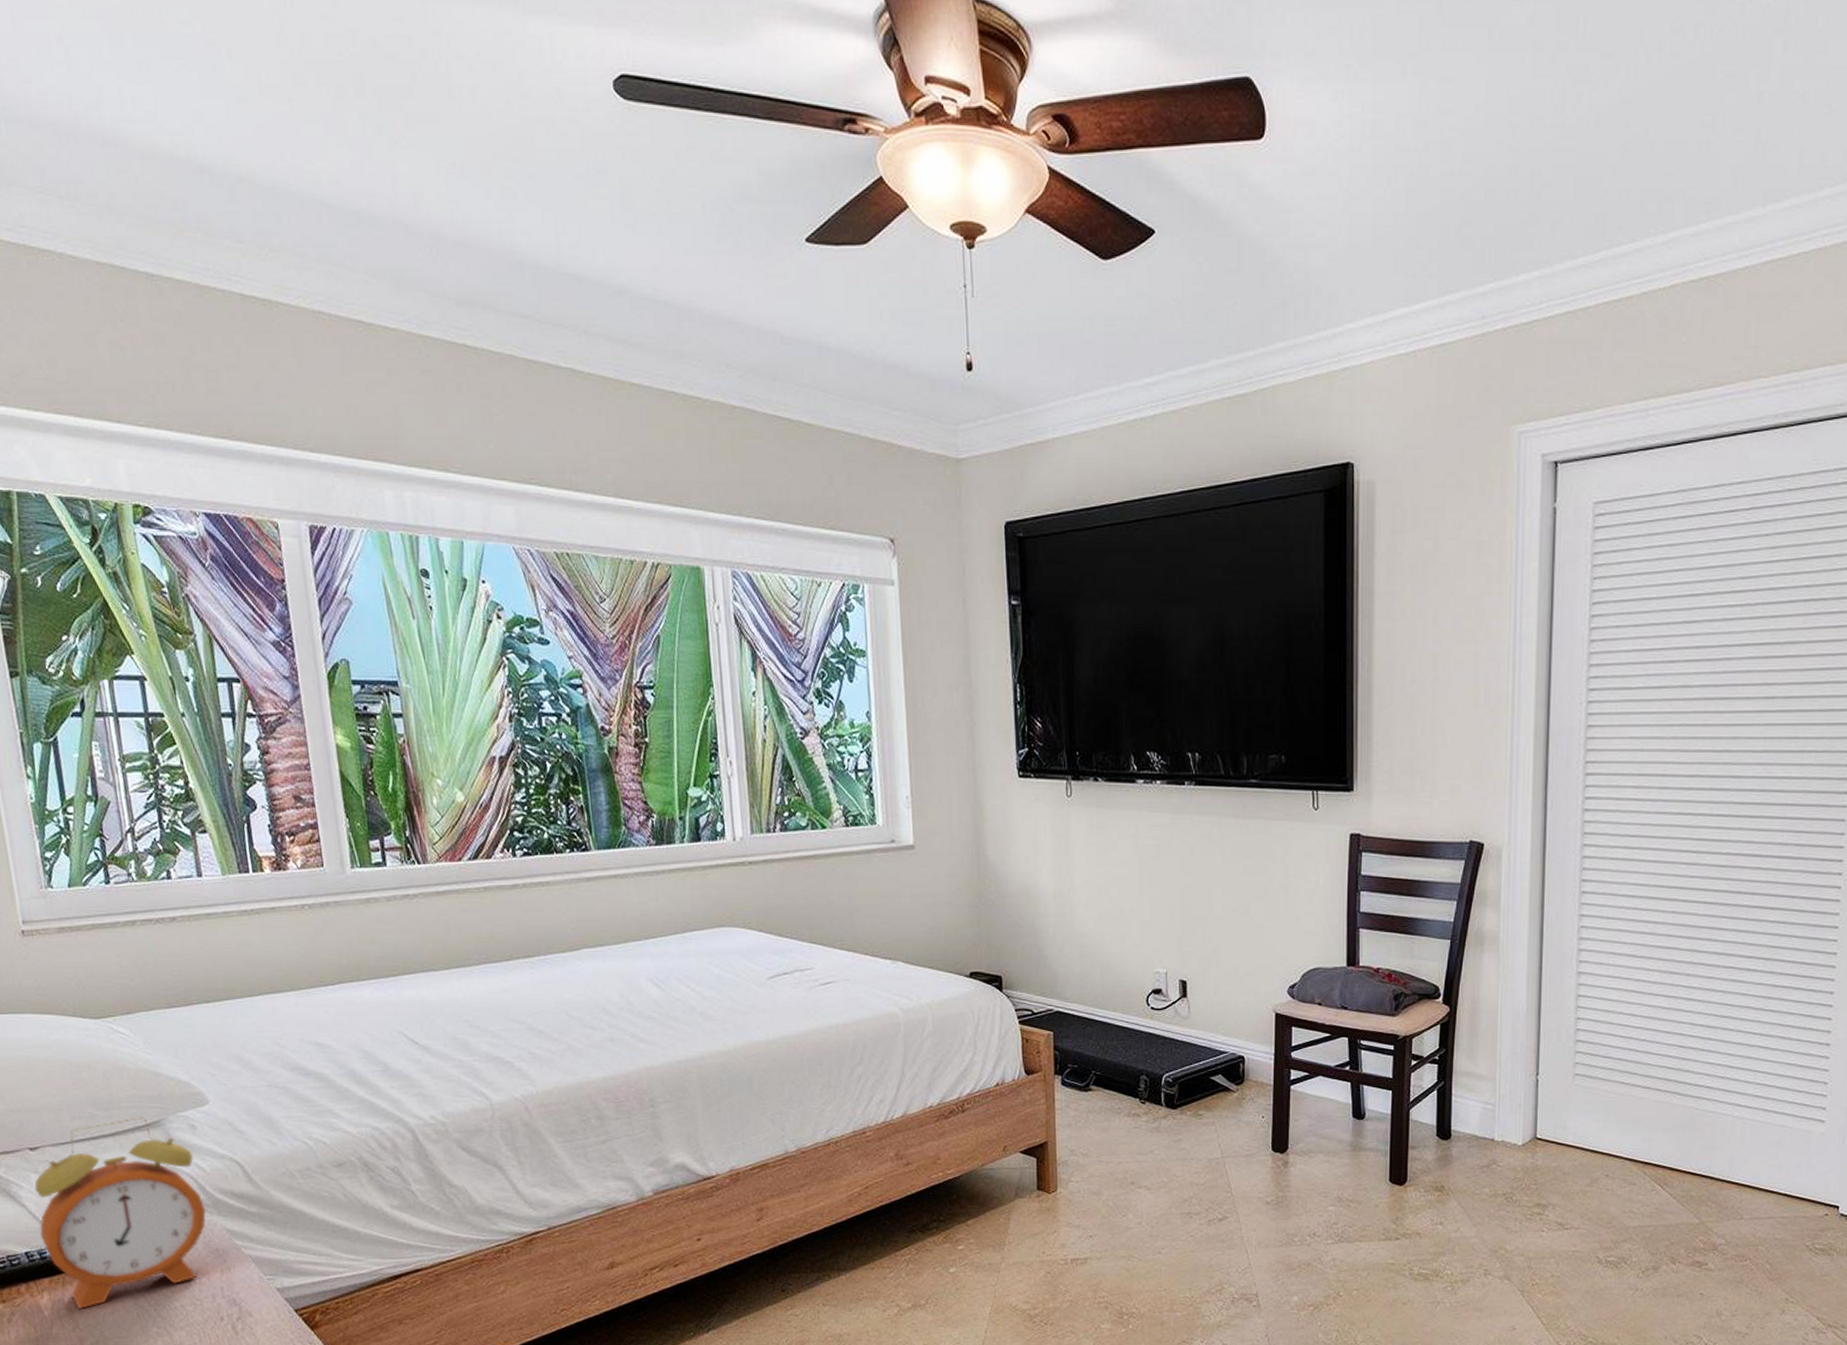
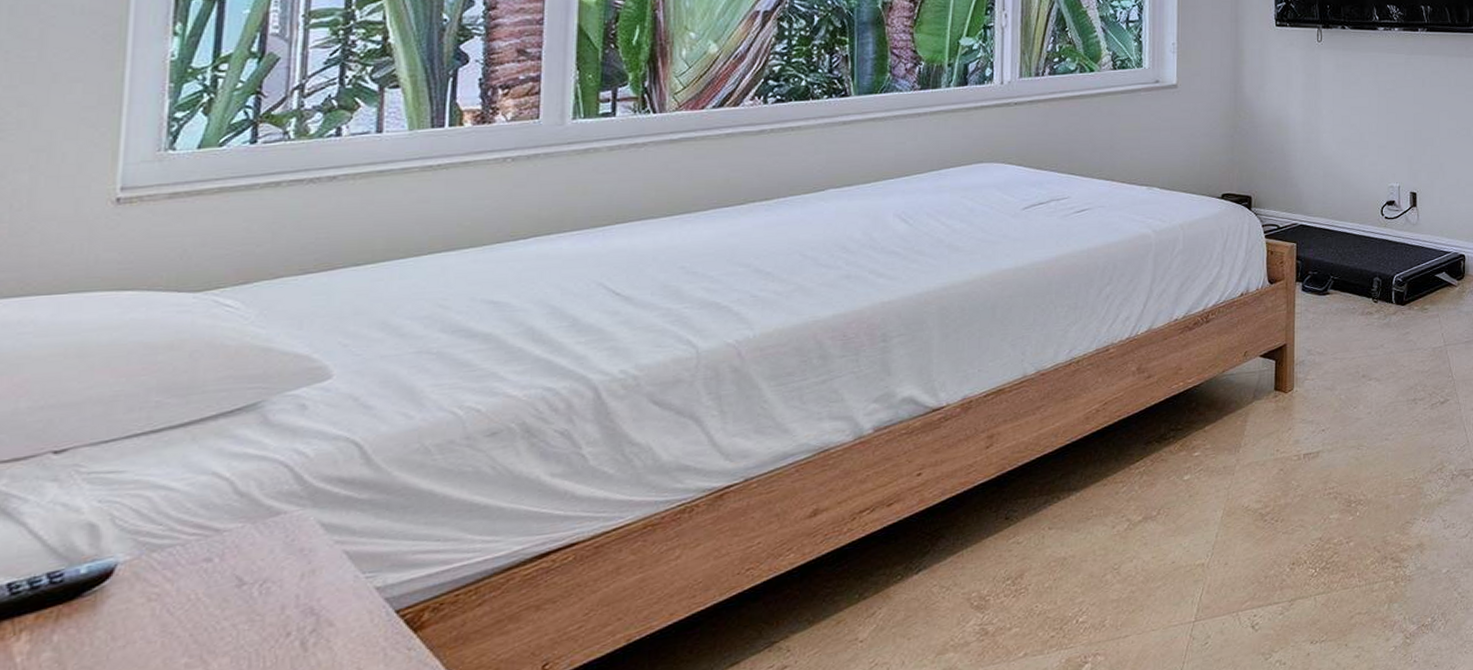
alarm clock: present [34,1117,206,1309] -> none [39,400,298,648]

